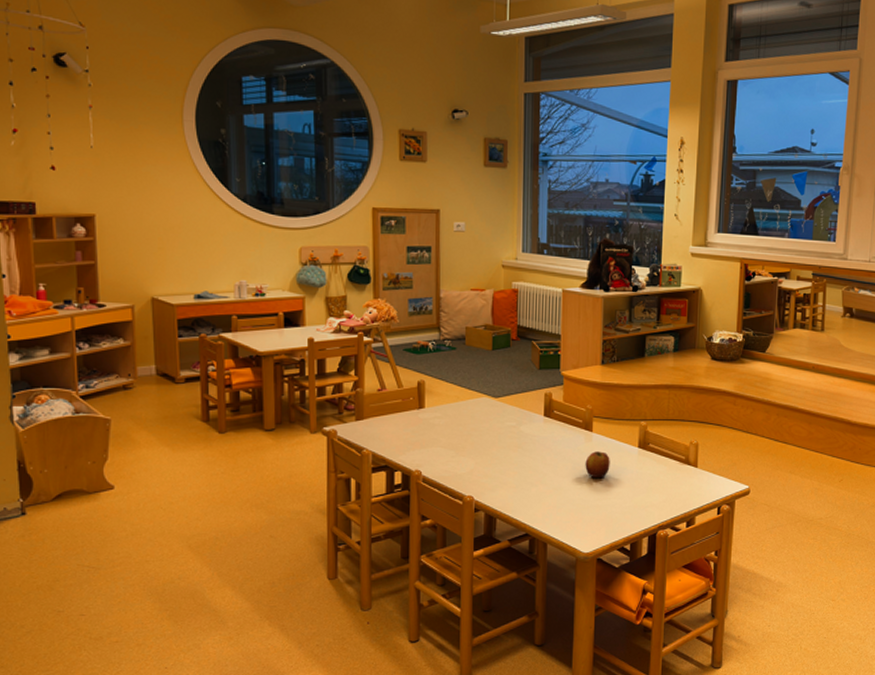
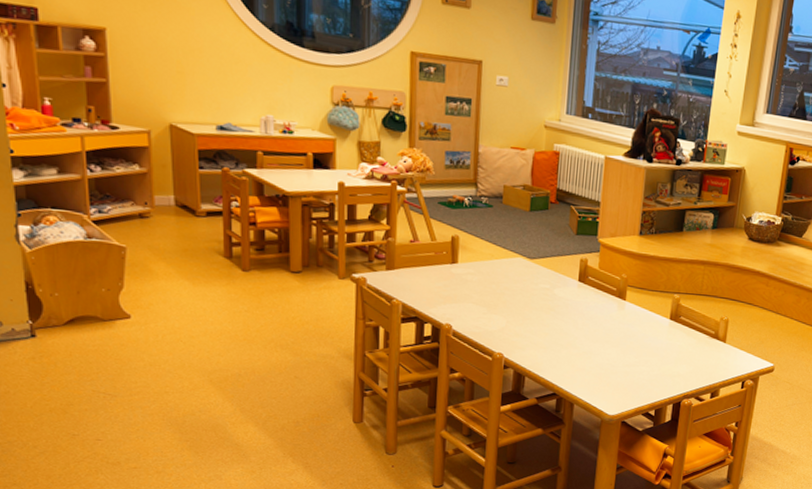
apple: present [585,451,610,479] -> none [616,319,641,346]

